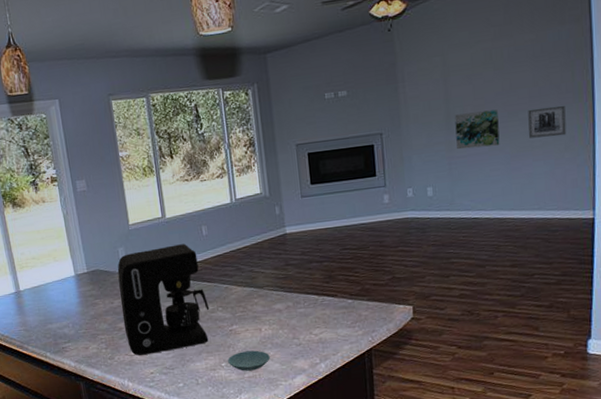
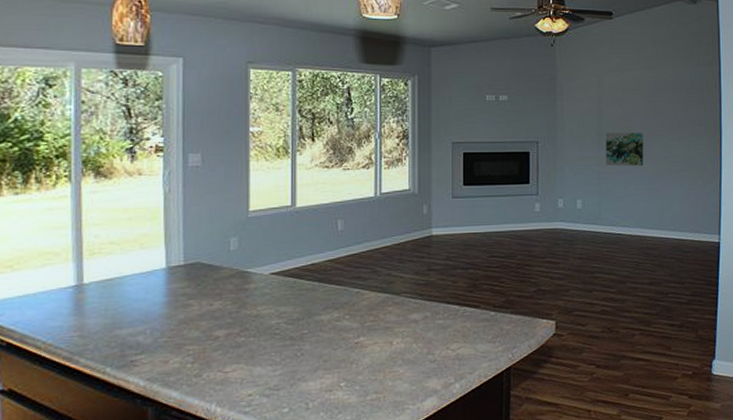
coffee maker: present [117,244,210,356] -> none [222,238,334,372]
saucer: present [228,350,270,371] -> none [349,367,399,393]
wall art: present [528,105,567,138] -> none [668,136,699,164]

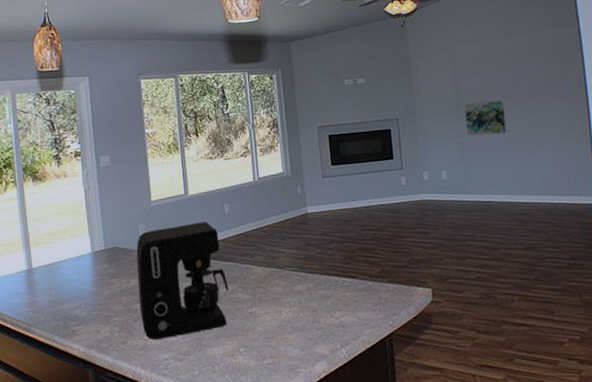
coffee maker: none [222,238,334,372] -> present [136,222,229,340]

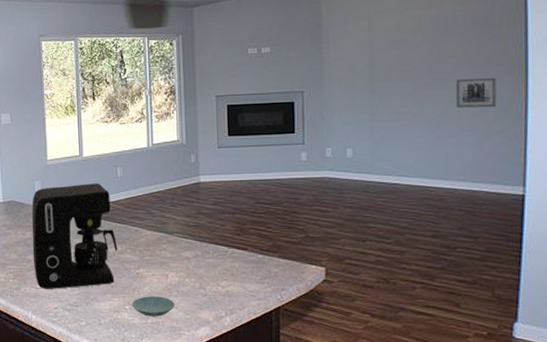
saucer: none [246,334,290,358] -> present [132,296,175,317]
wall art: present [464,100,507,136] -> none [379,76,426,114]
wall art: none [530,98,566,128] -> present [455,77,497,108]

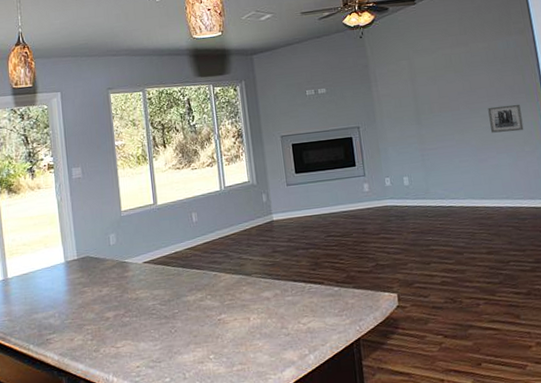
coffee maker: present [32,183,118,289] -> none [107,230,198,347]
saucer: present [132,296,175,317] -> none [216,341,259,364]

